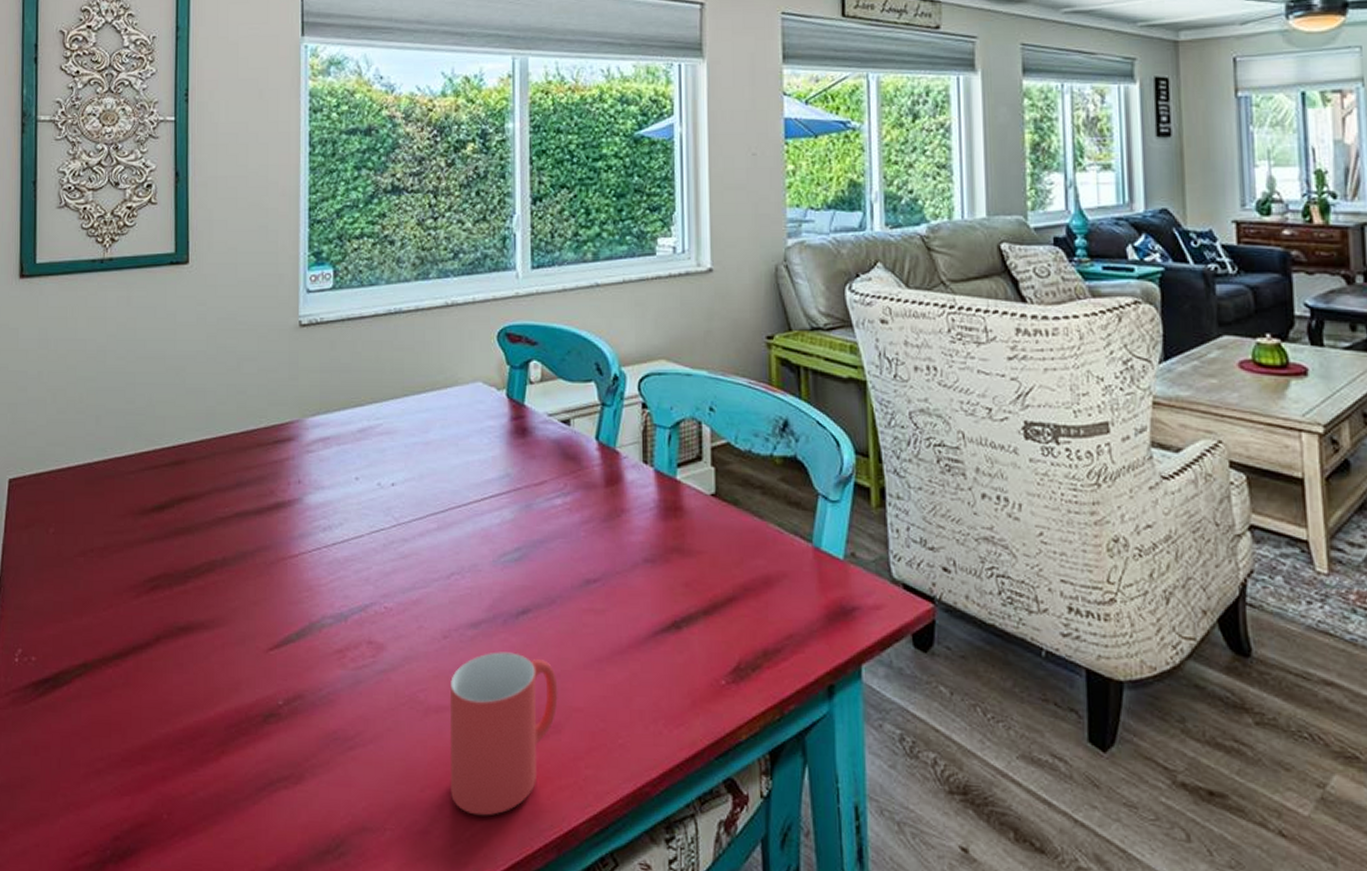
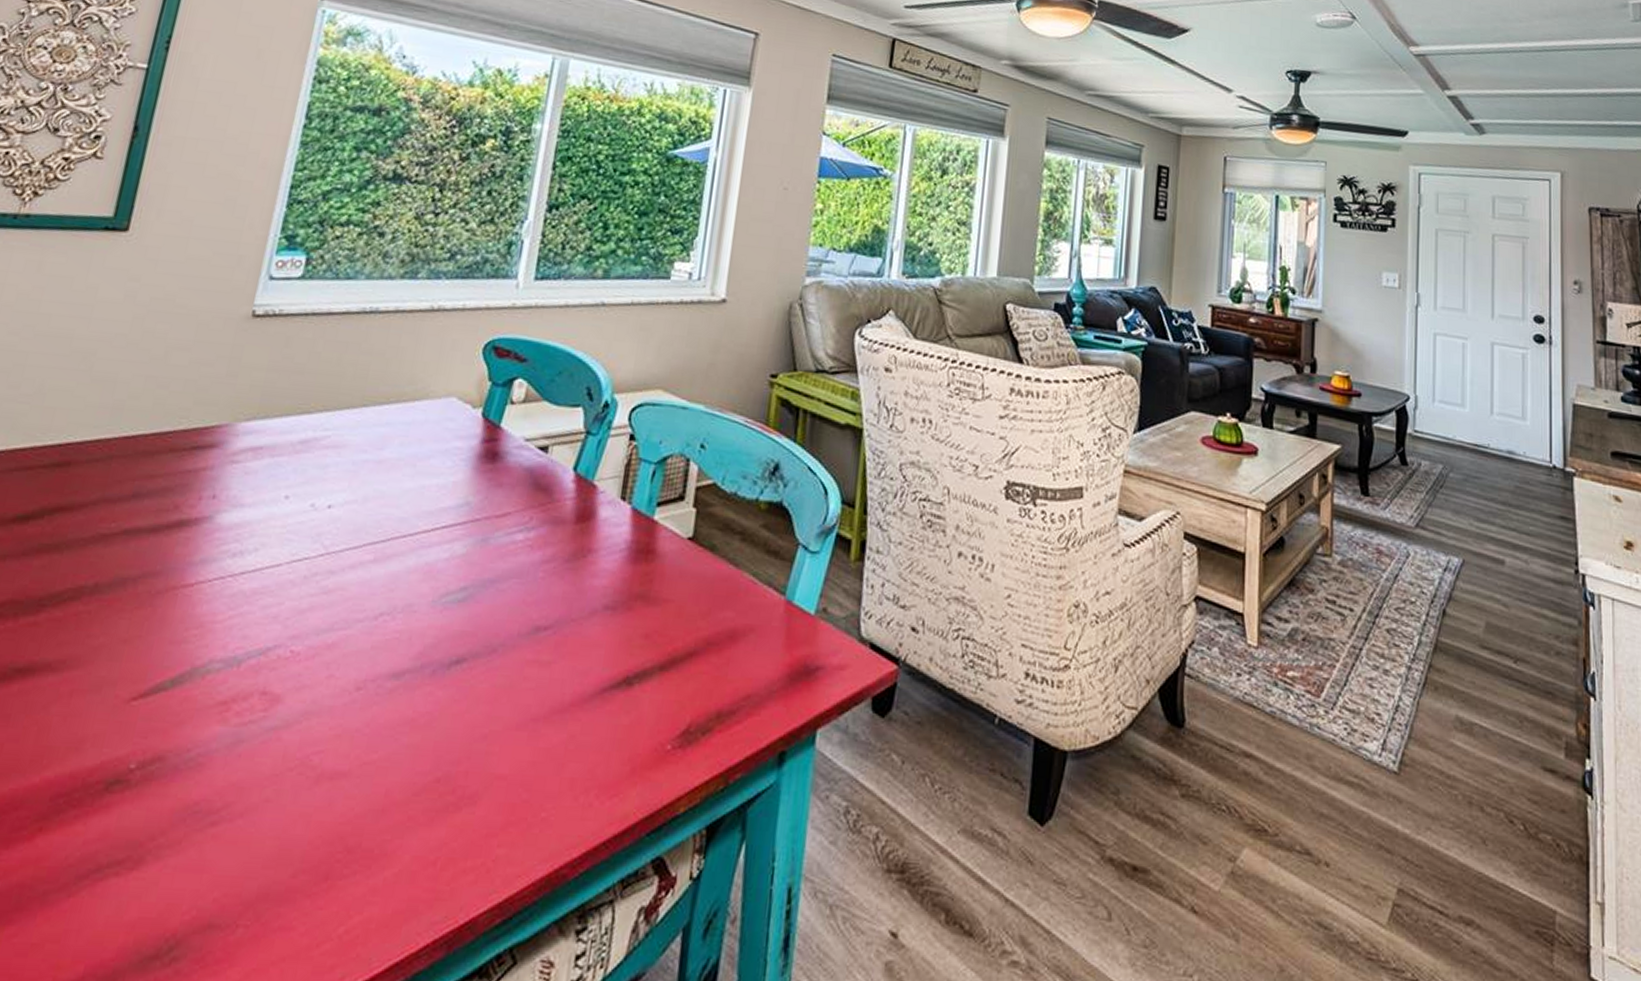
mug: present [450,652,558,816] -> none [329,707,483,907]

